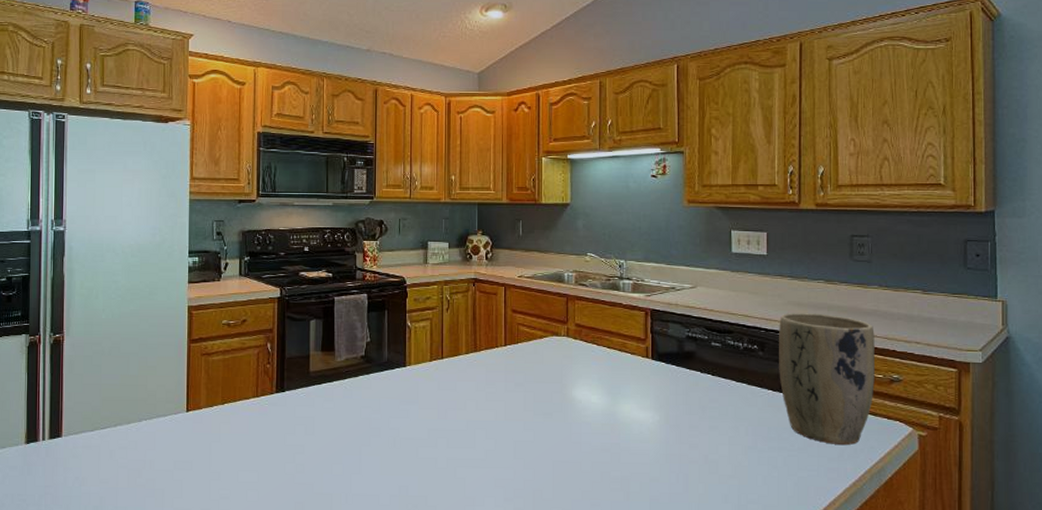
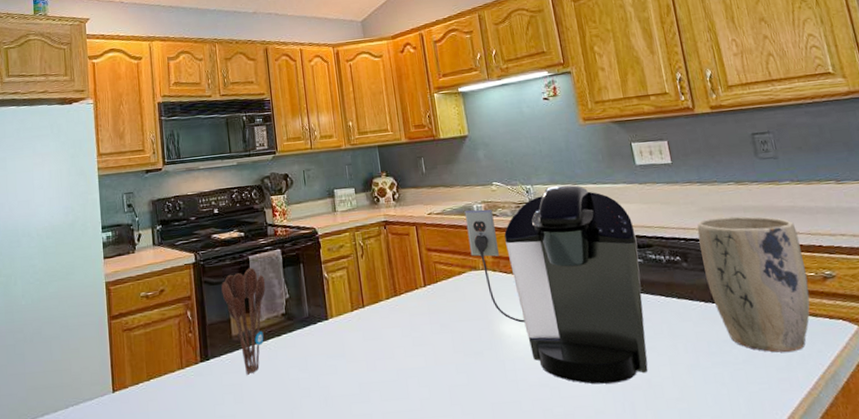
utensil holder: none [304,308,348,411] -> present [221,267,266,376]
coffee maker: none [554,264,719,455] -> present [464,185,648,384]

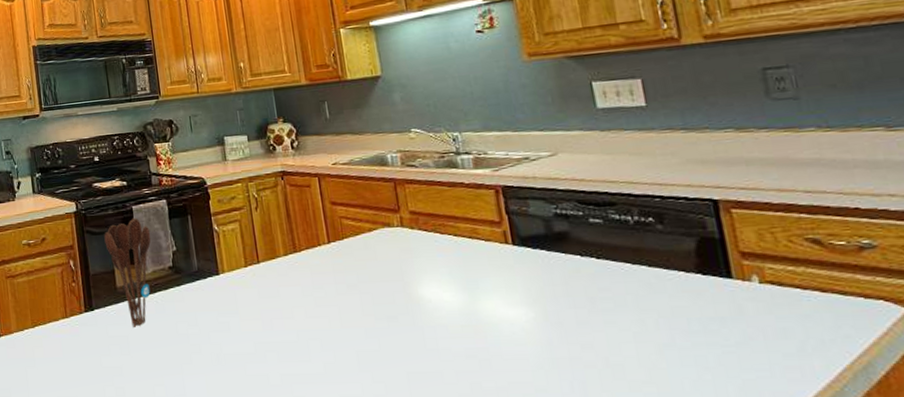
coffee maker: present [464,185,648,384] -> none [376,132,606,359]
plant pot: present [697,216,810,353] -> none [678,170,837,335]

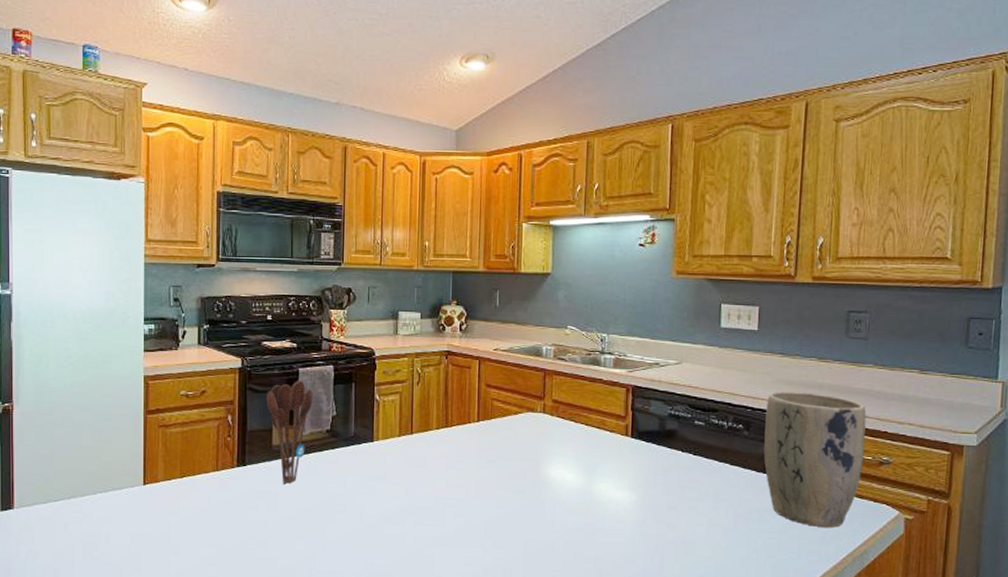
plant pot: none [678,170,837,335] -> present [763,391,866,527]

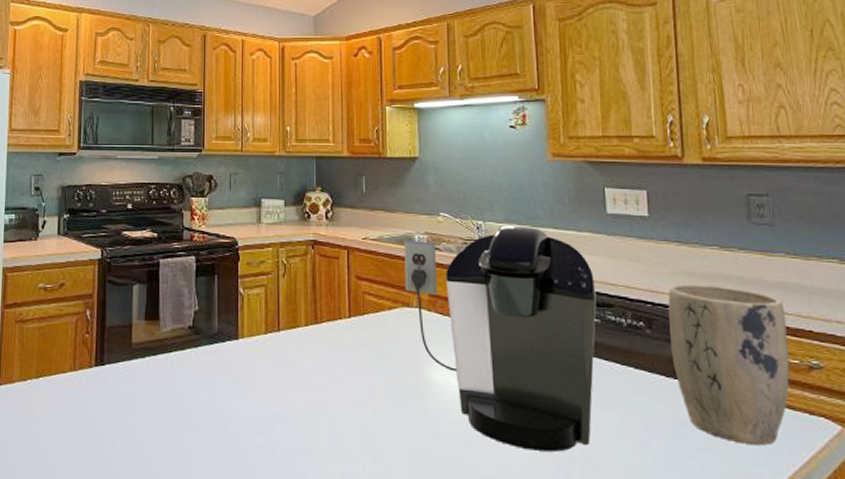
utensil holder: present [266,380,314,486] -> none [126,272,175,388]
coffee maker: none [531,338,704,536] -> present [404,225,597,452]

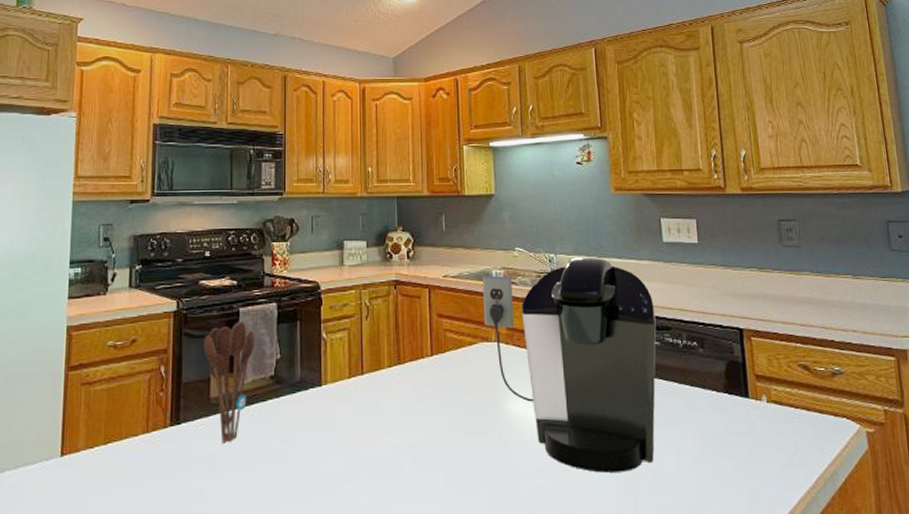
utensil holder: none [126,272,175,388] -> present [204,321,255,445]
plant pot: present [668,284,790,445] -> none [716,304,818,448]

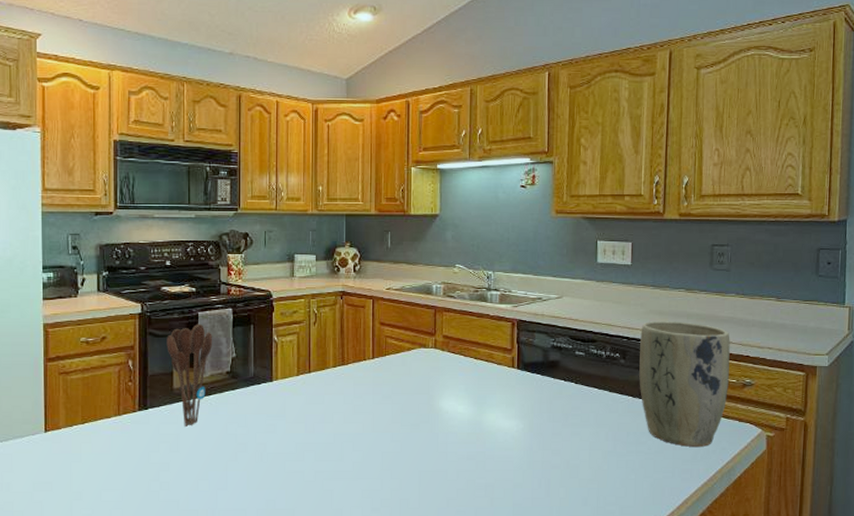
coffee maker: present [482,257,656,473] -> none [422,275,583,461]
plant pot: none [716,304,818,448] -> present [639,321,730,447]

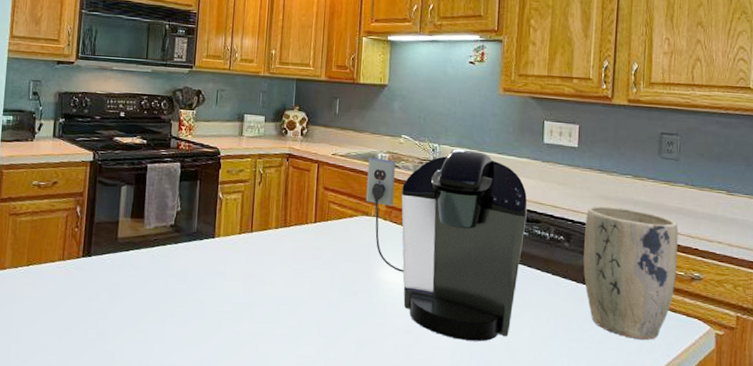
utensil holder: present [167,323,213,428] -> none [114,175,160,278]
coffee maker: none [422,275,583,461] -> present [365,149,528,342]

